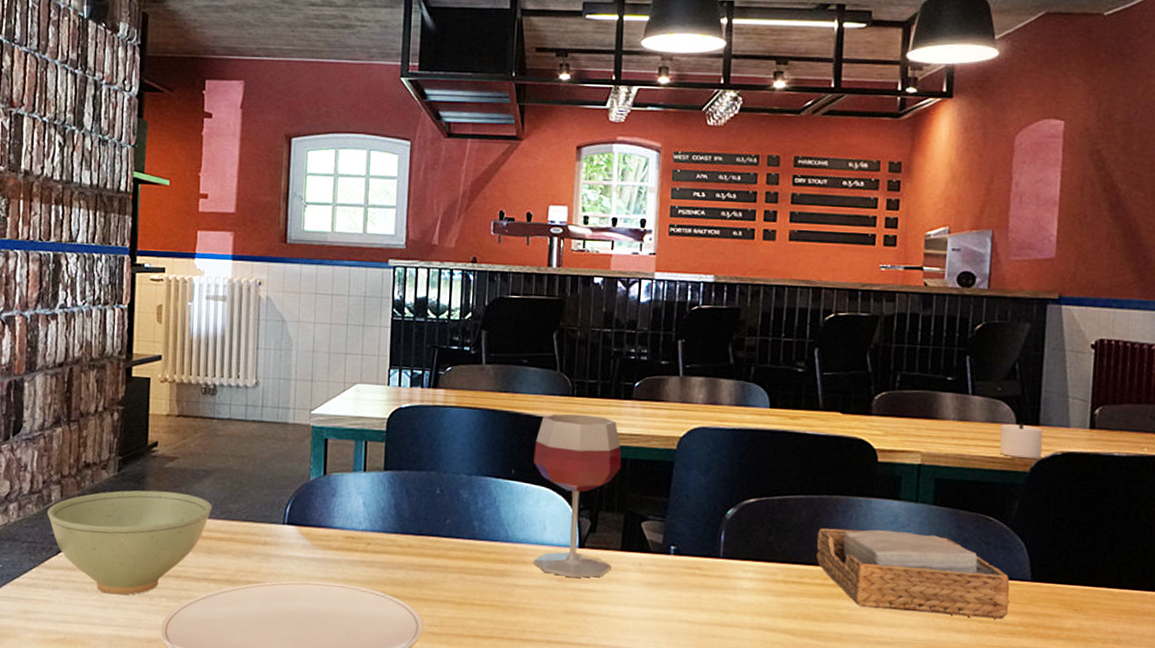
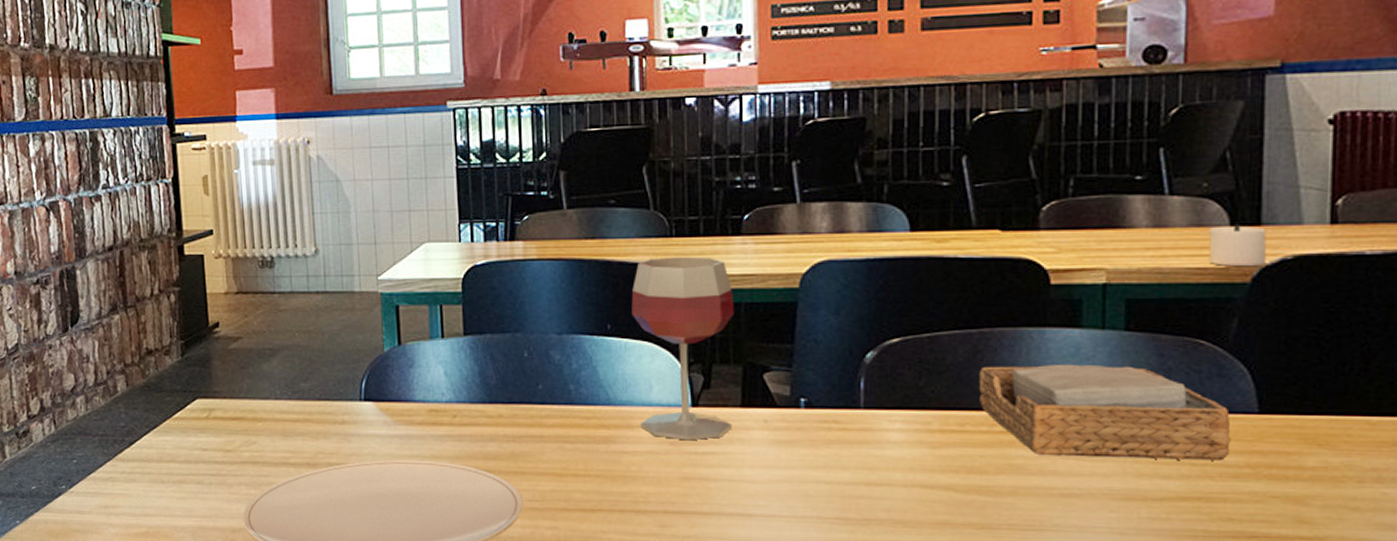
bowl: present [47,490,212,595] -> none [115,374,283,485]

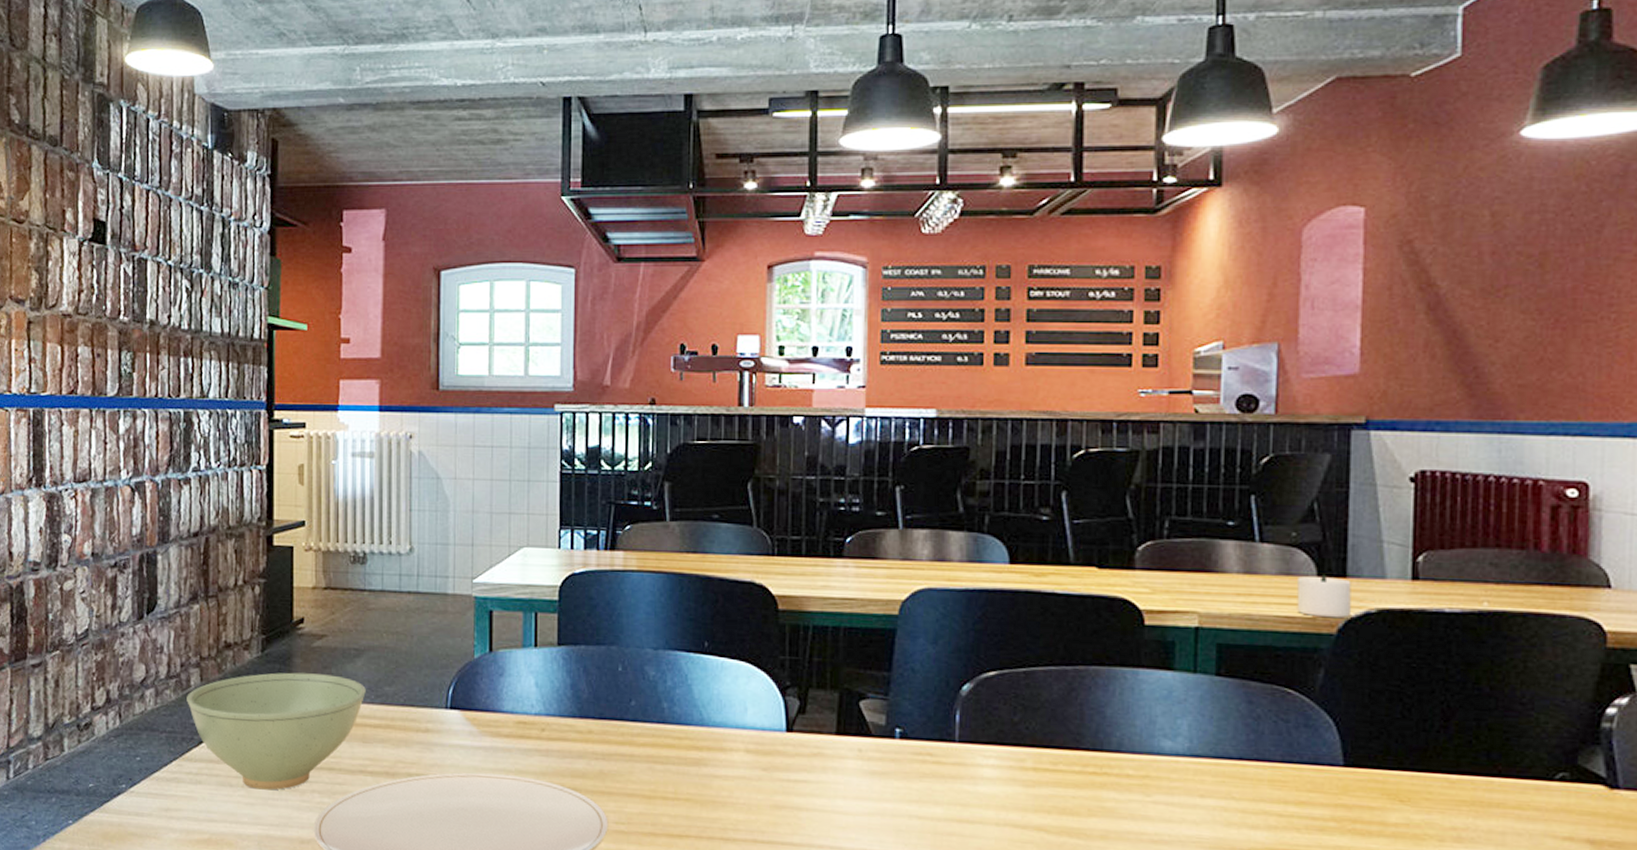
bowl: none [115,374,283,485] -> present [187,672,366,790]
wineglass: present [631,256,735,441] -> none [730,576,834,767]
napkin holder: present [978,363,1231,461] -> none [1072,704,1317,813]

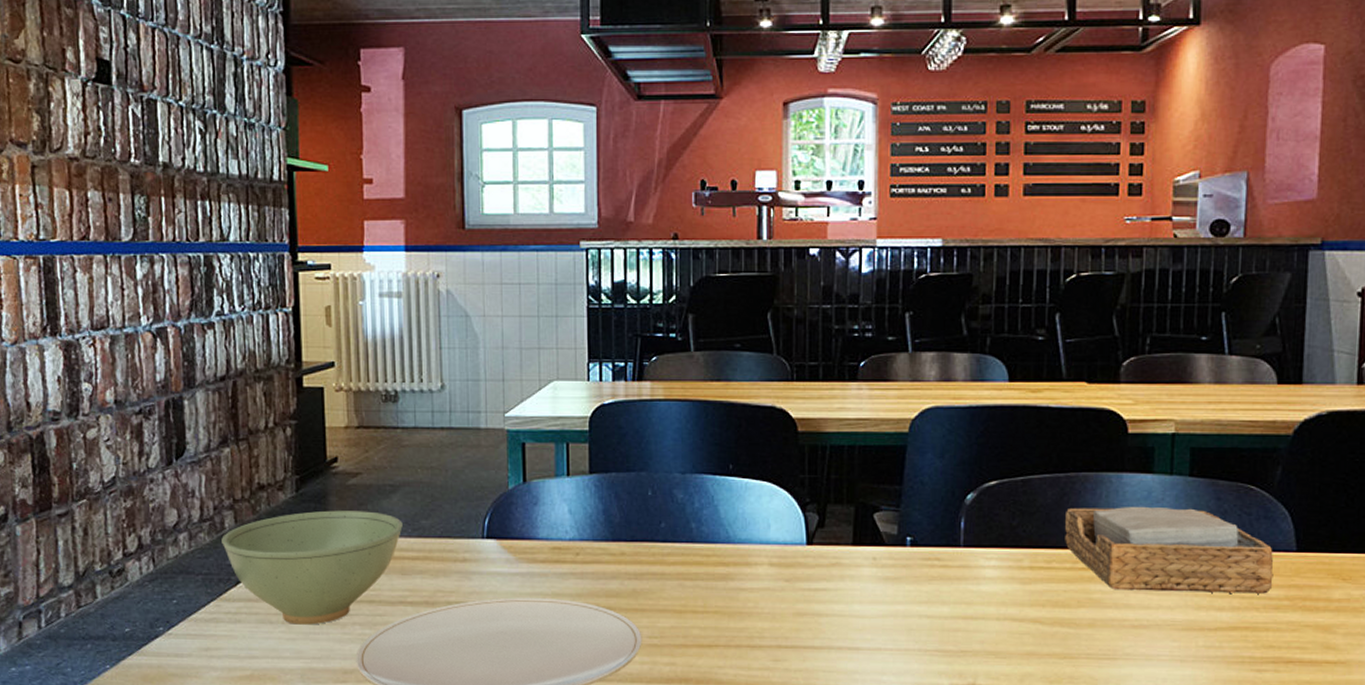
napkin holder: none [1072,704,1317,813] -> present [1064,506,1274,594]
candle: present [1296,574,1352,619] -> none [1259,382,1306,421]

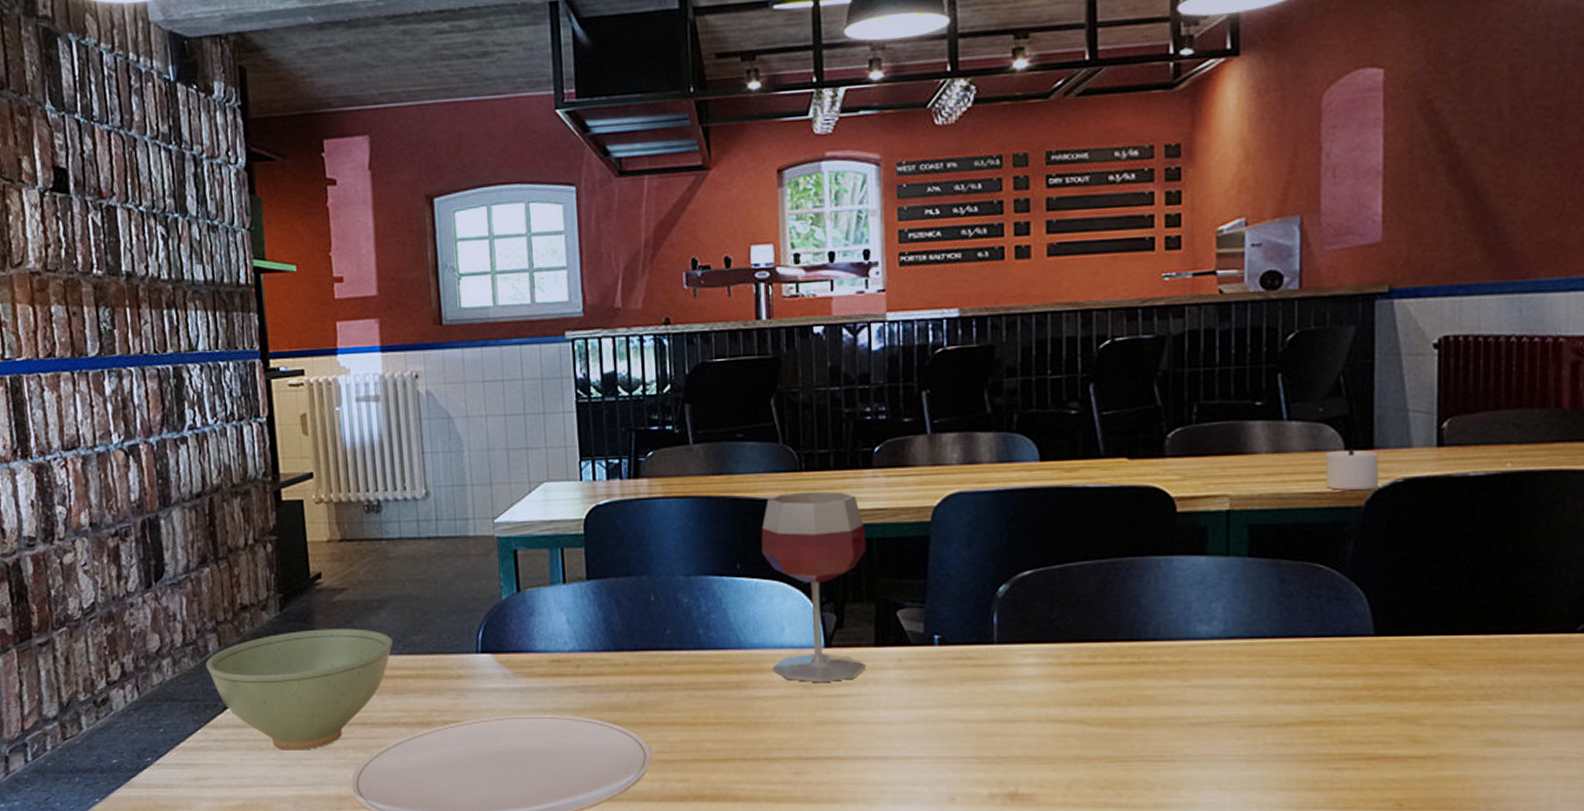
wineglass: none [753,400,849,578] -> present [761,491,867,683]
napkin holder: present [1064,506,1274,594] -> none [1109,591,1349,685]
candle: none [1259,382,1306,421] -> present [1325,448,1378,491]

